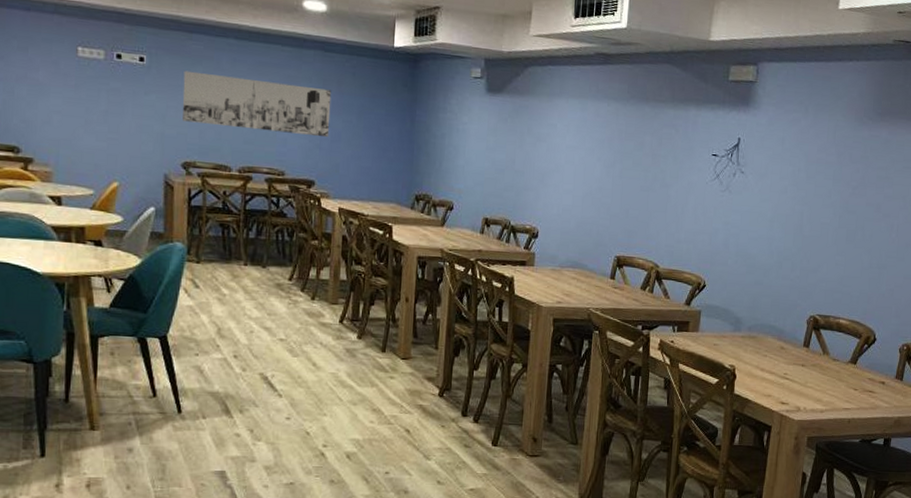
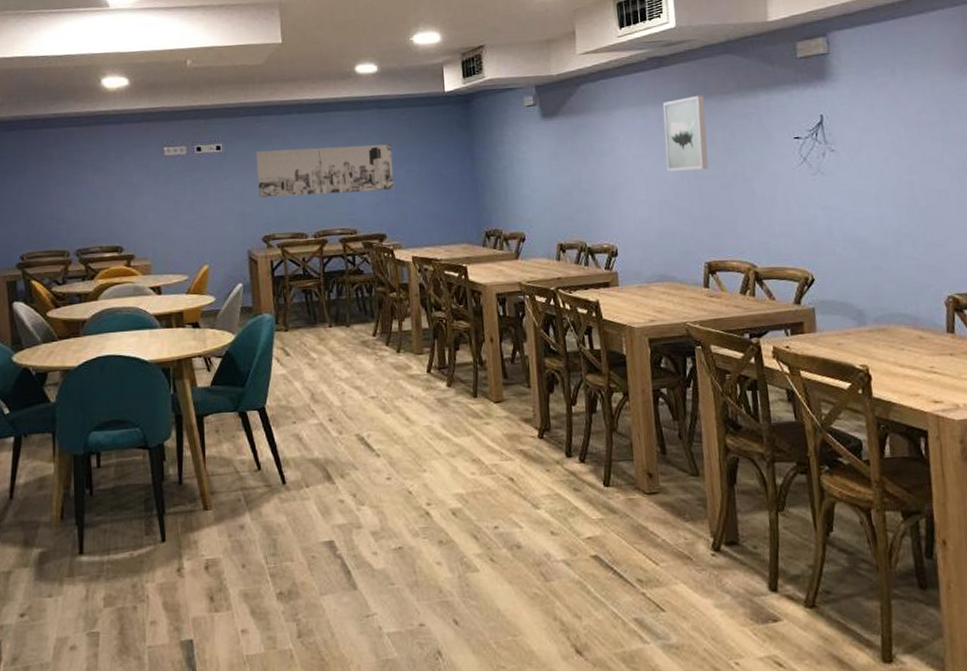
wall art: none [595,98,640,171] -> present [662,95,709,172]

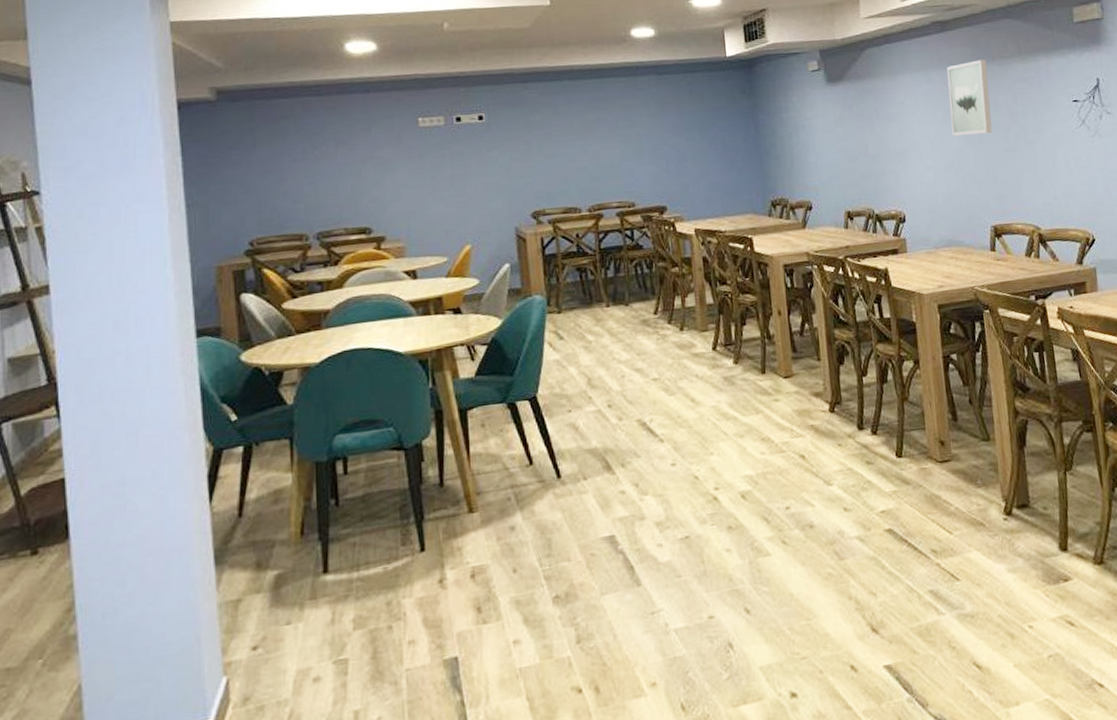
wall art: present [256,144,394,198] -> none [523,111,675,171]

